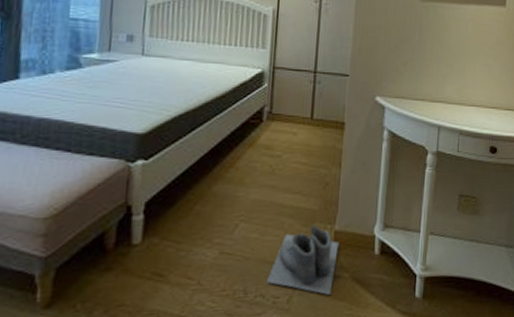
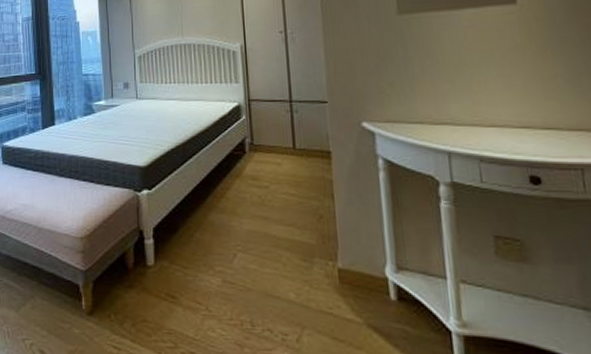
boots: present [267,225,339,295] -> none [272,260,346,340]

